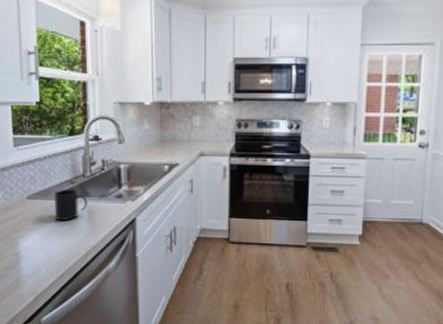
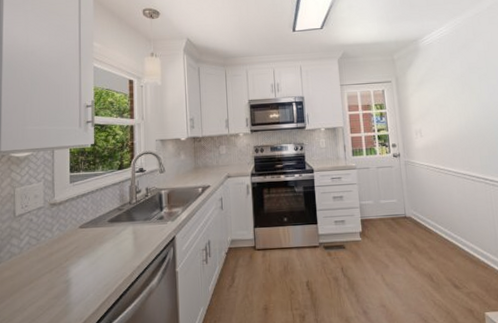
mug: present [53,189,87,221] -> none [103,215,133,246]

